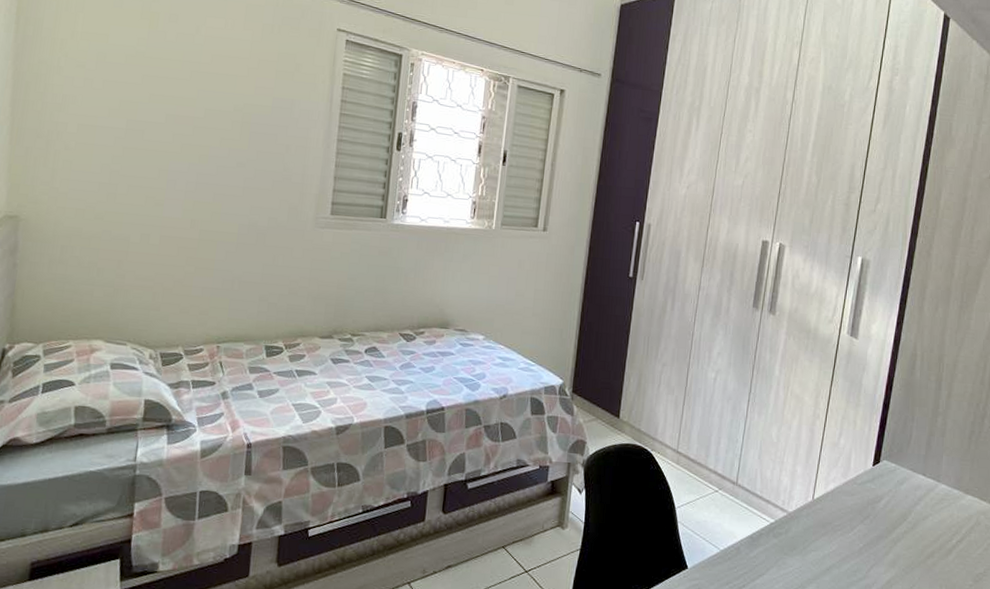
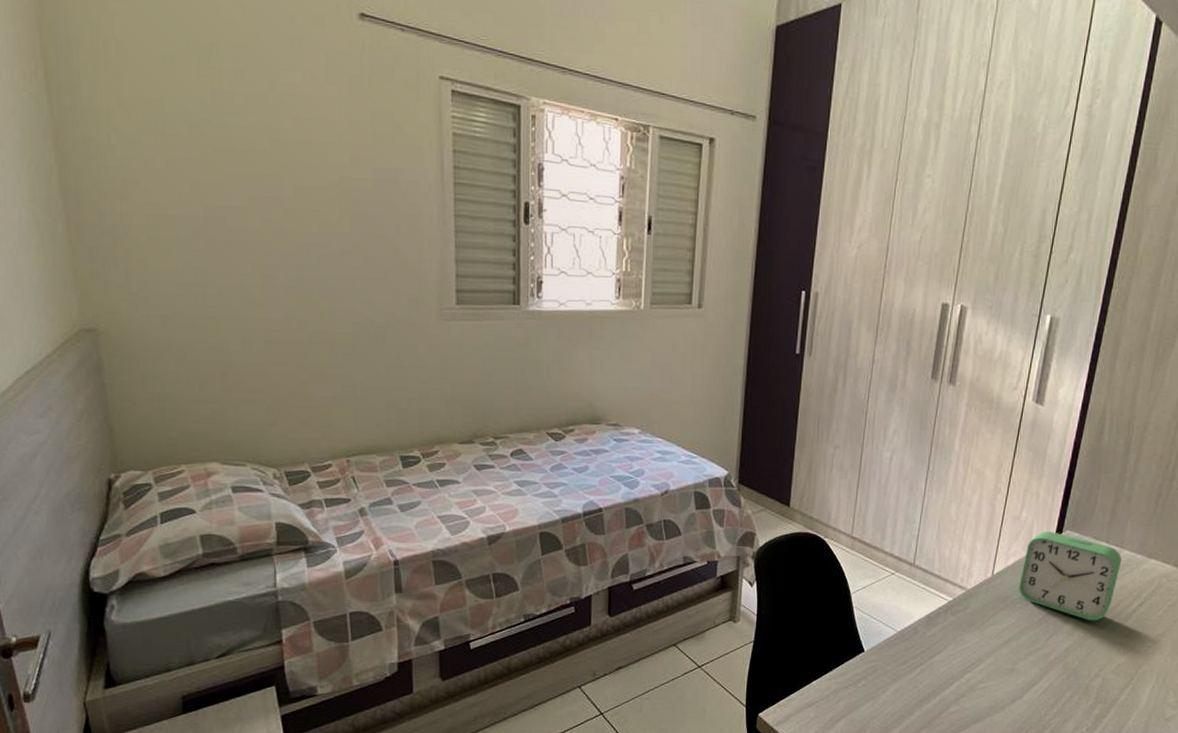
alarm clock: none [839,460,939,554] -> present [1018,531,1122,621]

